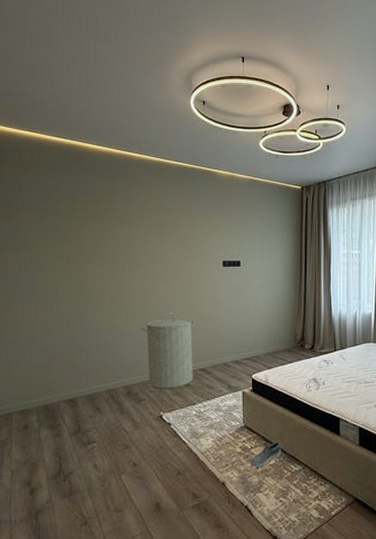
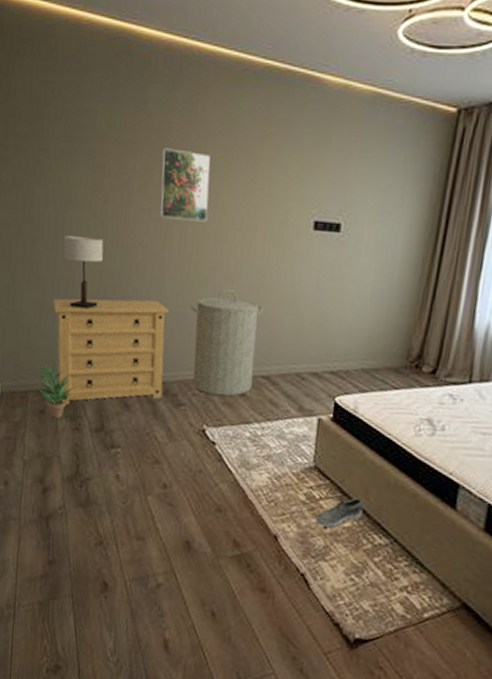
potted plant: none [20,386,52,431] -> present [38,361,73,419]
dresser: none [30,327,126,418] -> present [53,298,170,406]
table lamp: none [36,289,69,341] -> present [64,235,104,309]
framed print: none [110,222,148,269] -> present [160,148,211,222]

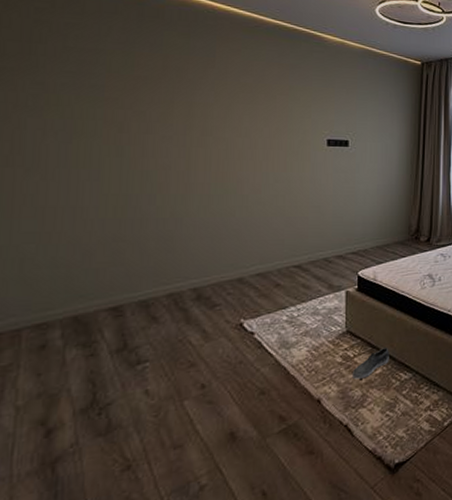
potted plant: present [38,361,73,419] -> none [36,291,86,351]
dresser: present [53,298,170,406] -> none [56,215,198,334]
table lamp: present [64,235,104,309] -> none [68,164,119,232]
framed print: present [160,148,211,222] -> none [181,84,232,144]
laundry hamper: present [190,288,263,397] -> none [219,197,290,291]

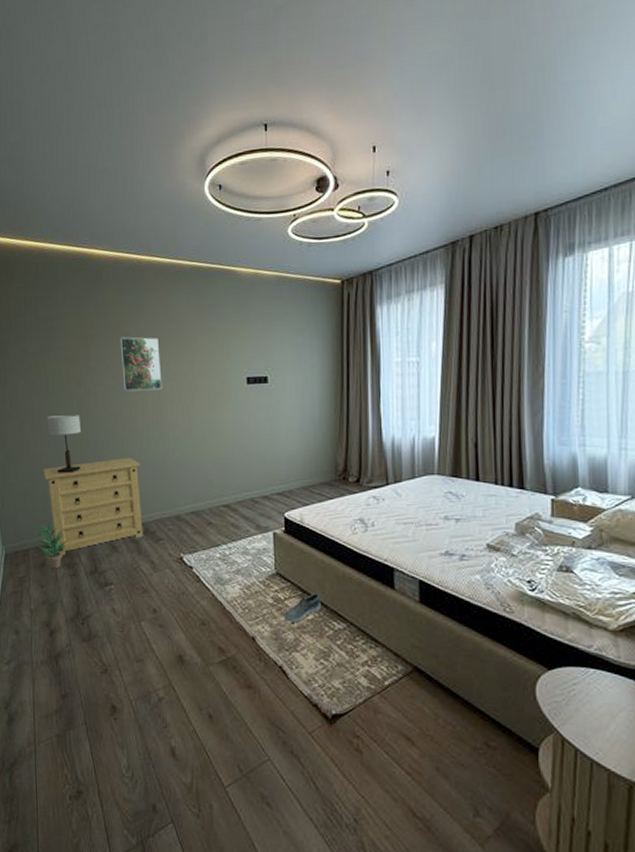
potted plant: none [36,291,86,351] -> present [36,521,68,569]
dresser: none [56,215,198,334] -> present [43,457,143,556]
table lamp: none [68,164,119,232] -> present [47,415,81,473]
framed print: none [181,84,232,144] -> present [120,337,163,392]

